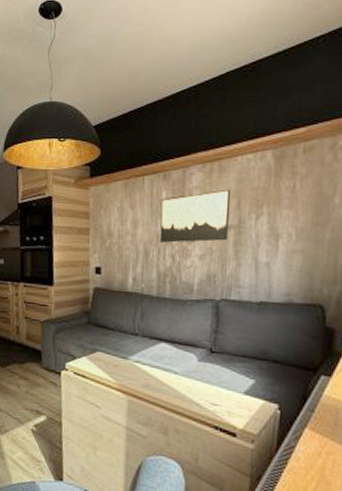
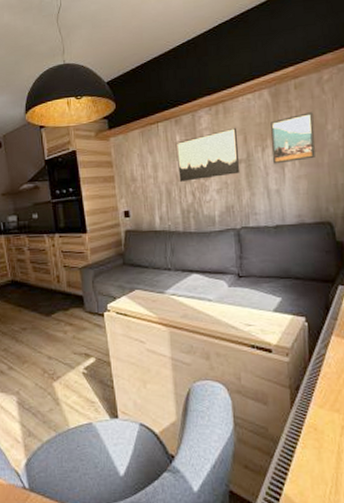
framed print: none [266,181,320,235] -> present [271,112,316,164]

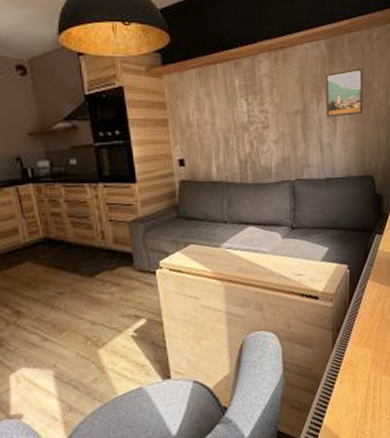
wall art: present [177,127,241,182] -> none [236,76,297,130]

